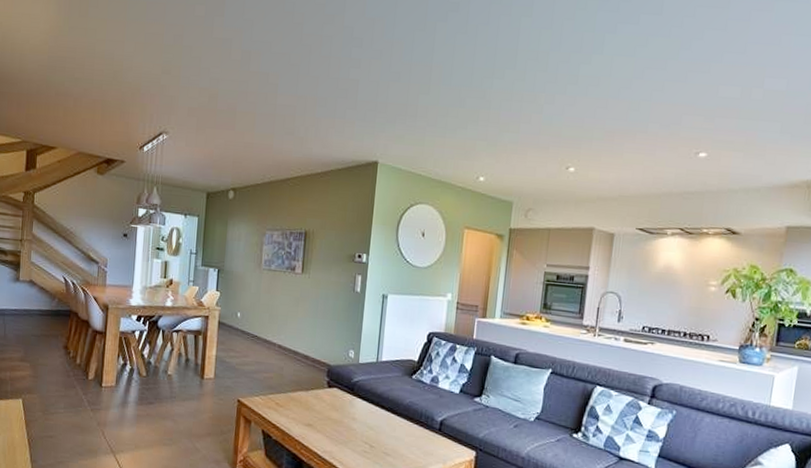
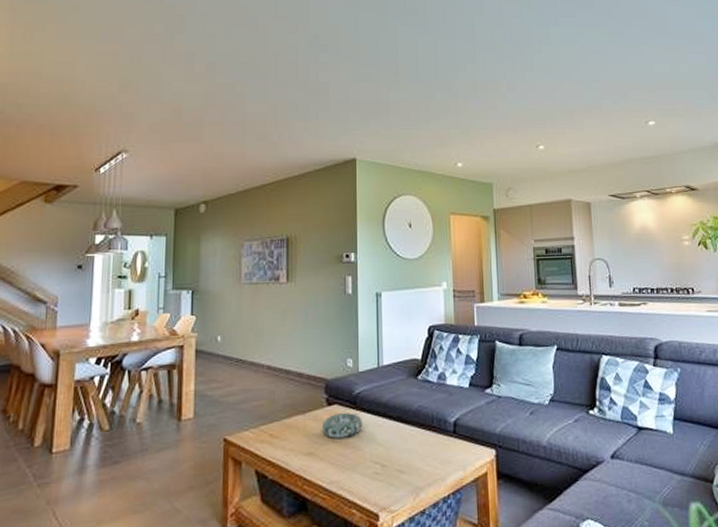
decorative bowl: none [321,395,358,417] -> present [322,413,362,438]

